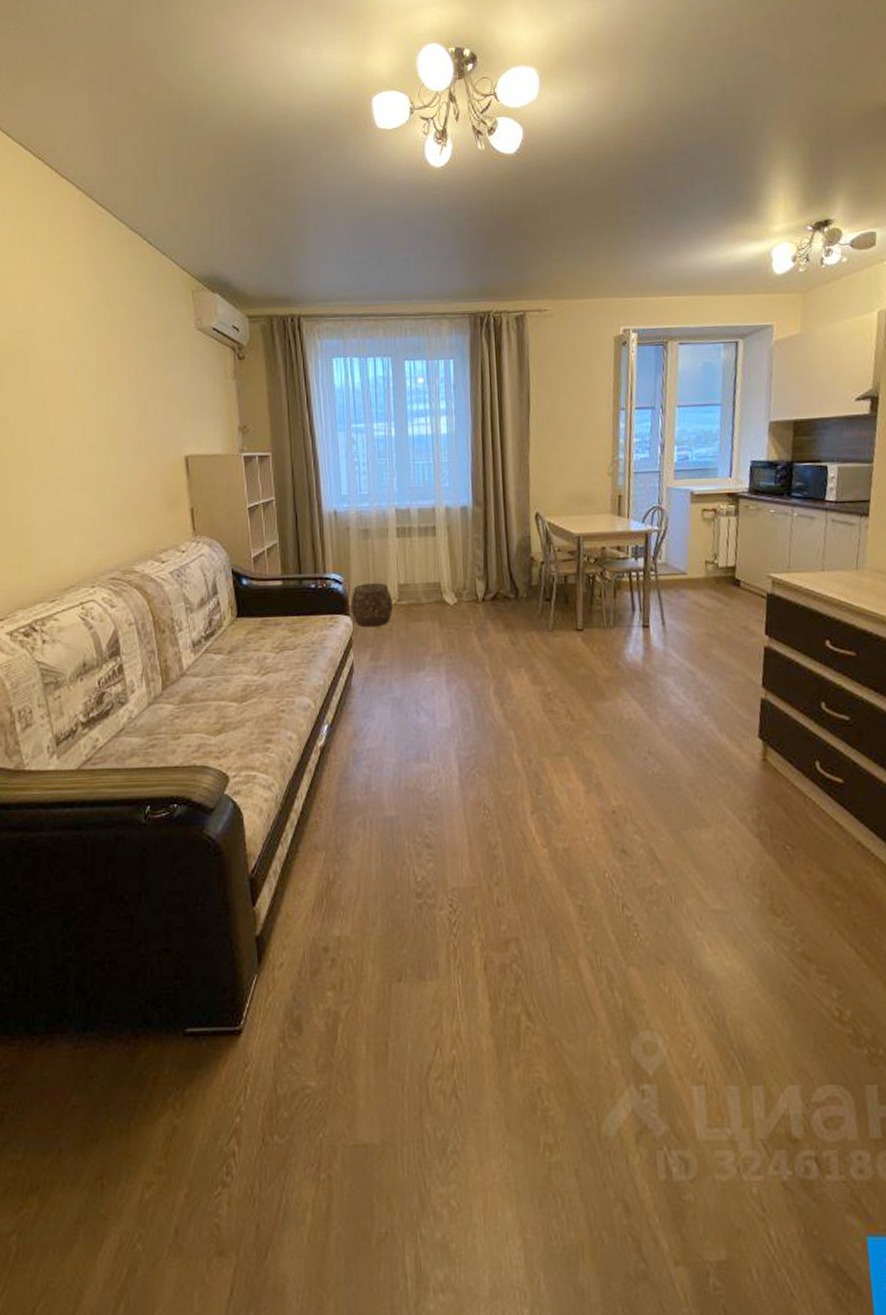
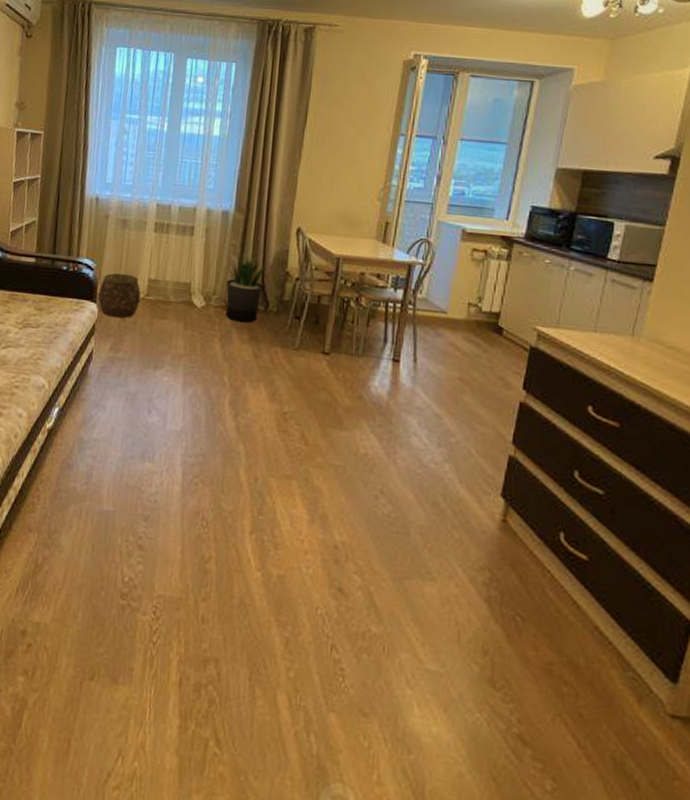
planter: none [474,545,511,613] -> present [225,252,265,323]

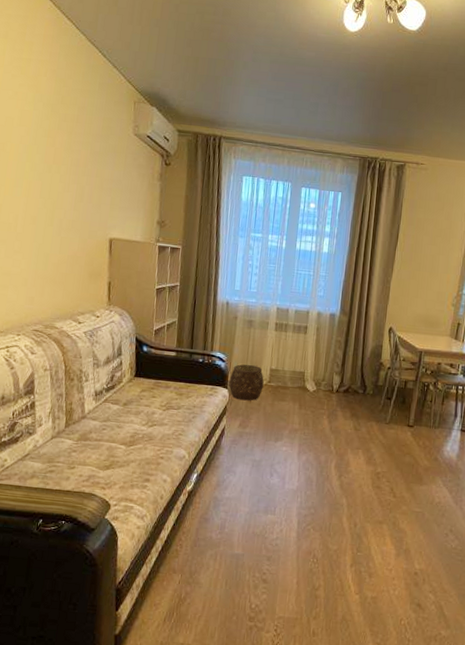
planter: present [225,252,265,323] -> none [332,347,364,403]

